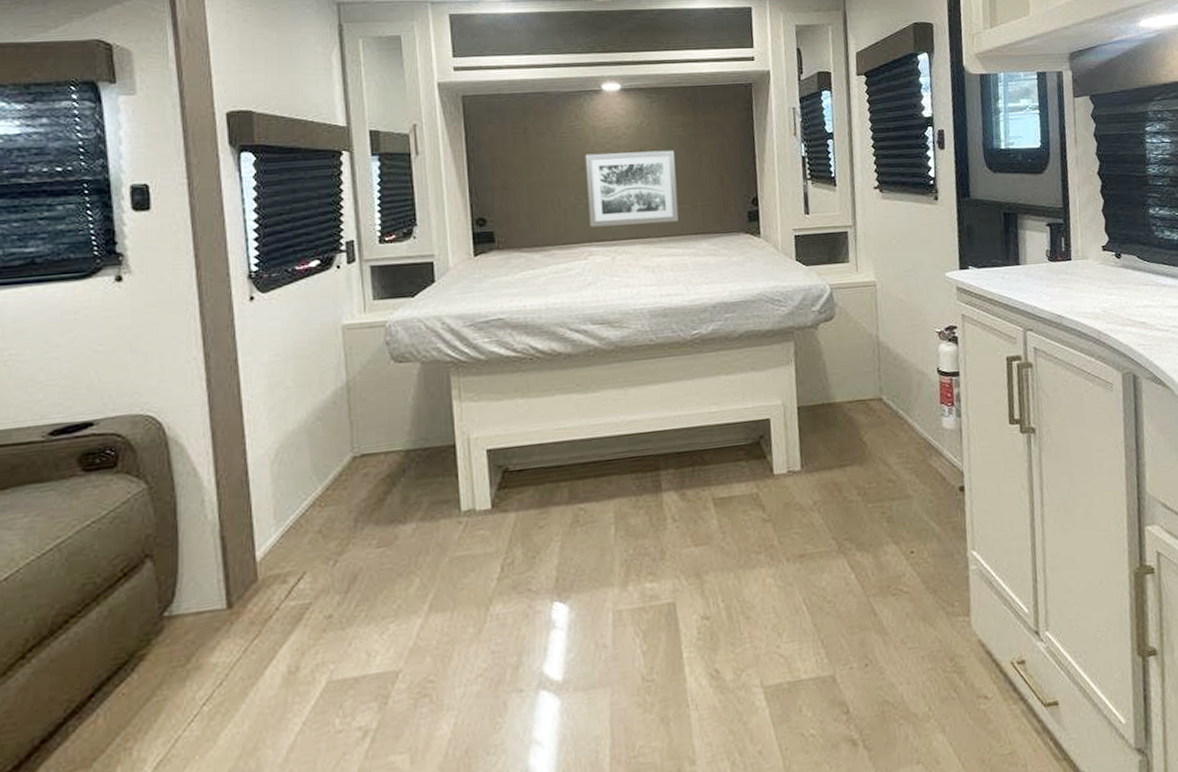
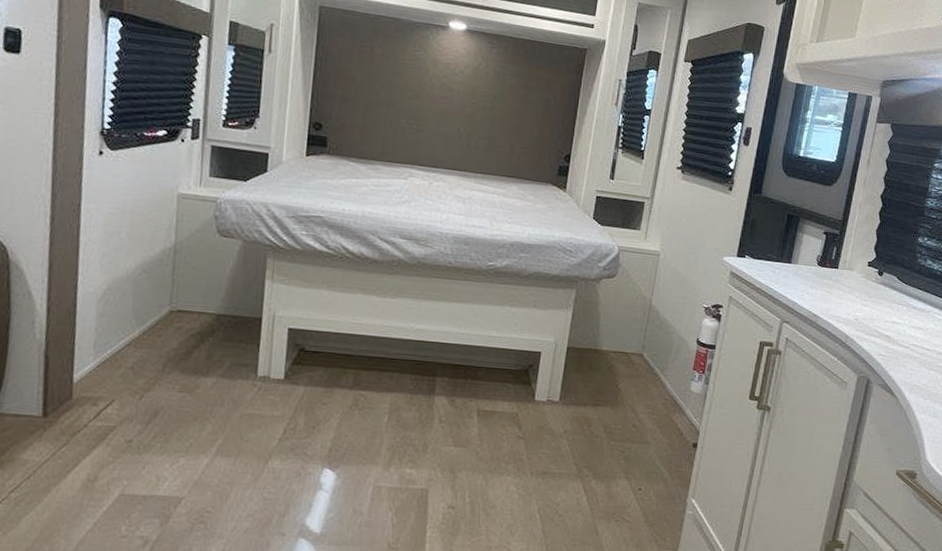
wall art: present [585,150,679,228] -> none [414,83,504,162]

